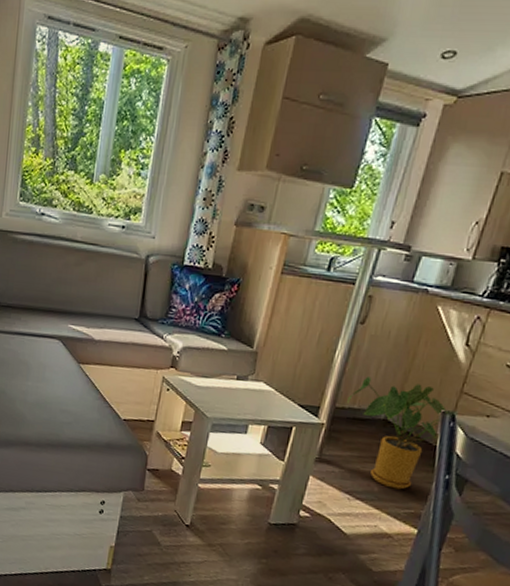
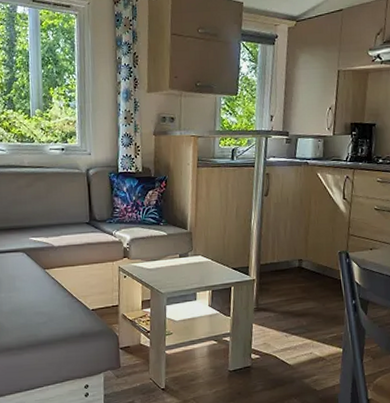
house plant: present [347,376,448,490] -> none [268,234,343,320]

